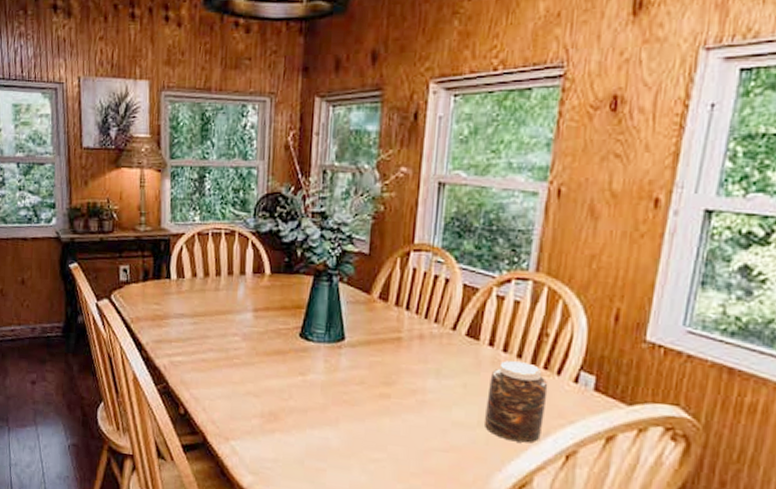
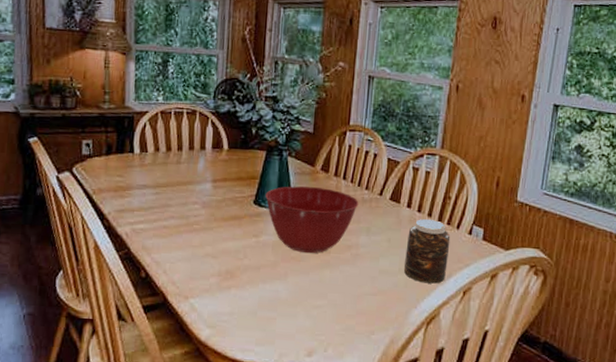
mixing bowl: none [313,317,426,398] -> present [265,186,359,254]

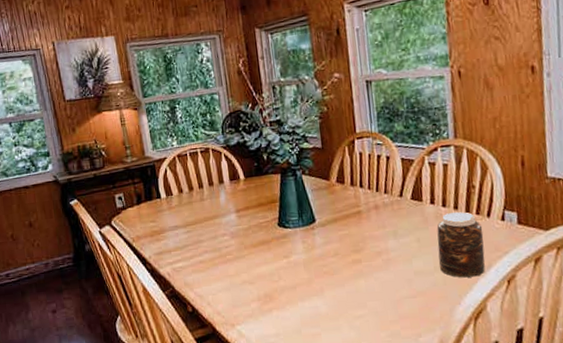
mixing bowl: present [265,186,359,254] -> none [288,199,381,266]

